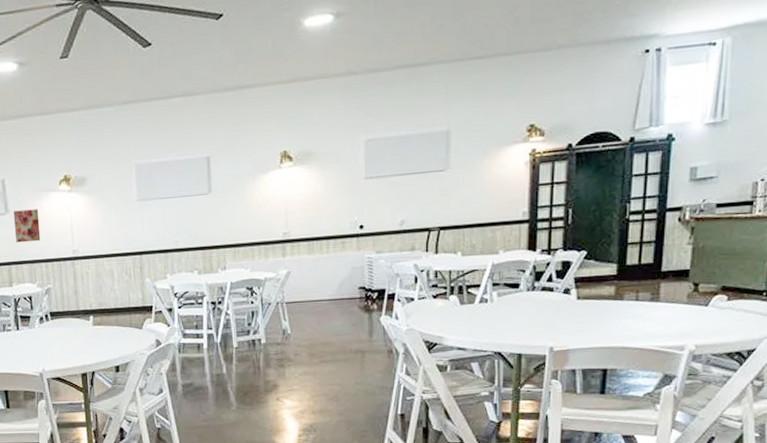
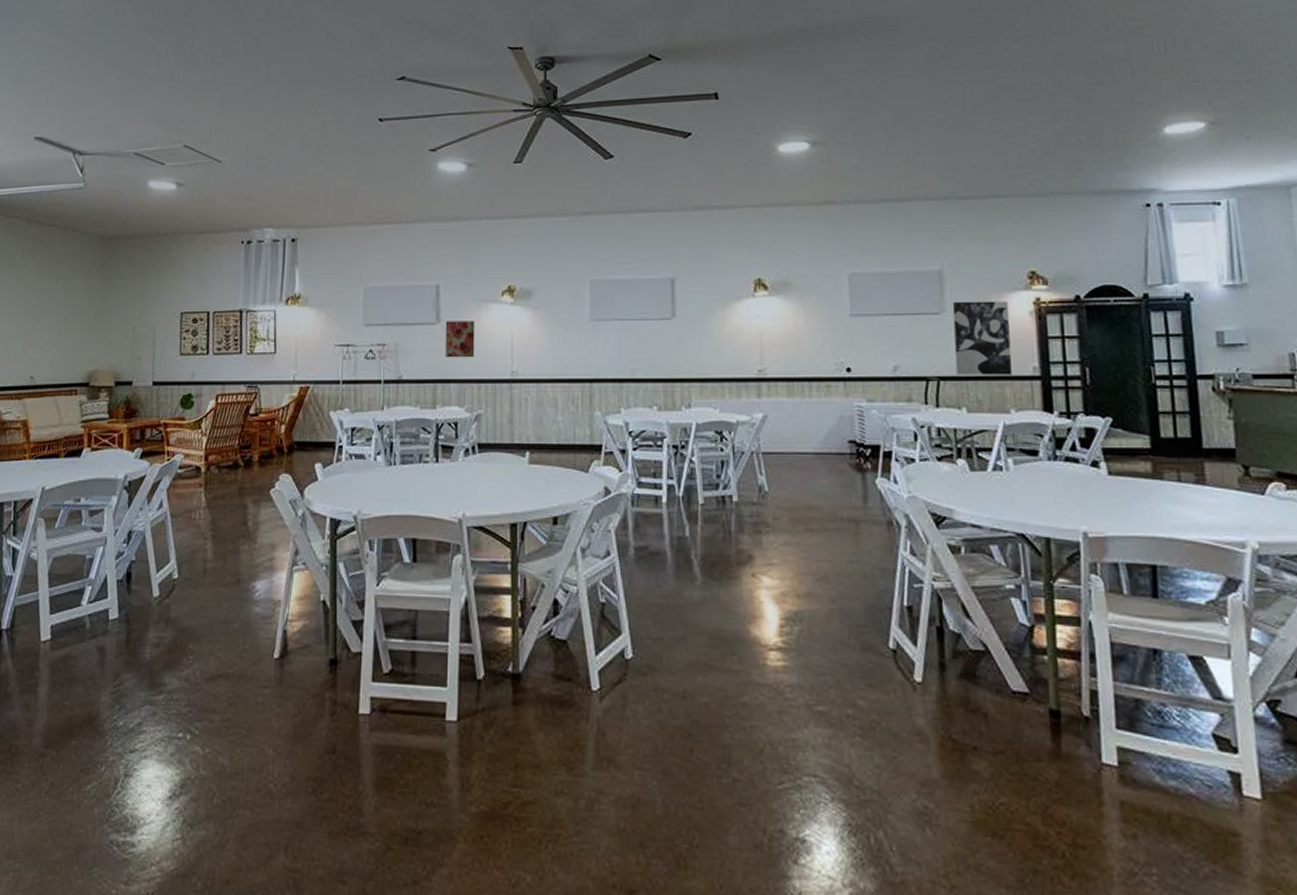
wall art: none [455,154,507,224] -> present [952,301,1012,375]

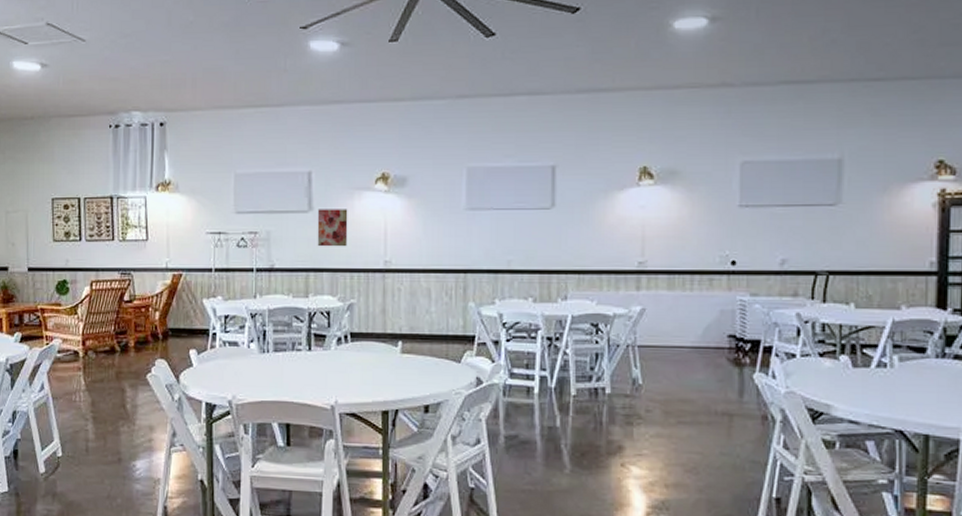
wall art: present [952,301,1012,375] -> none [847,192,911,270]

